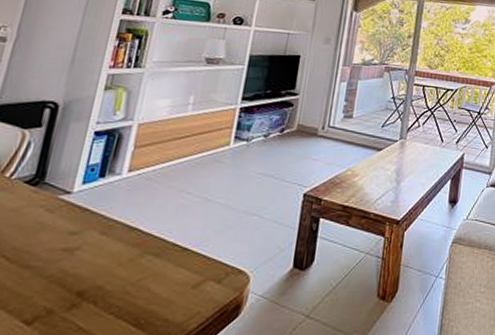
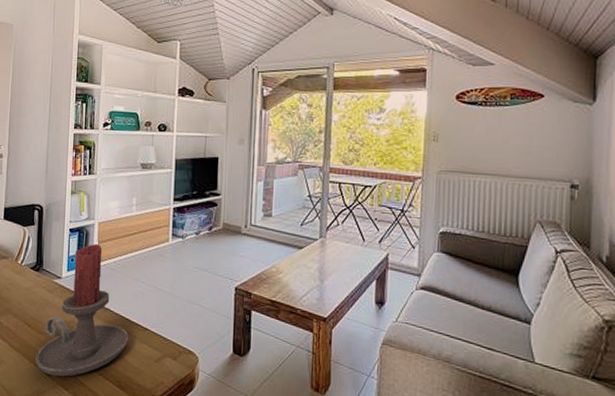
candle holder: none [9,150,160,324] -> present [35,244,129,377]

